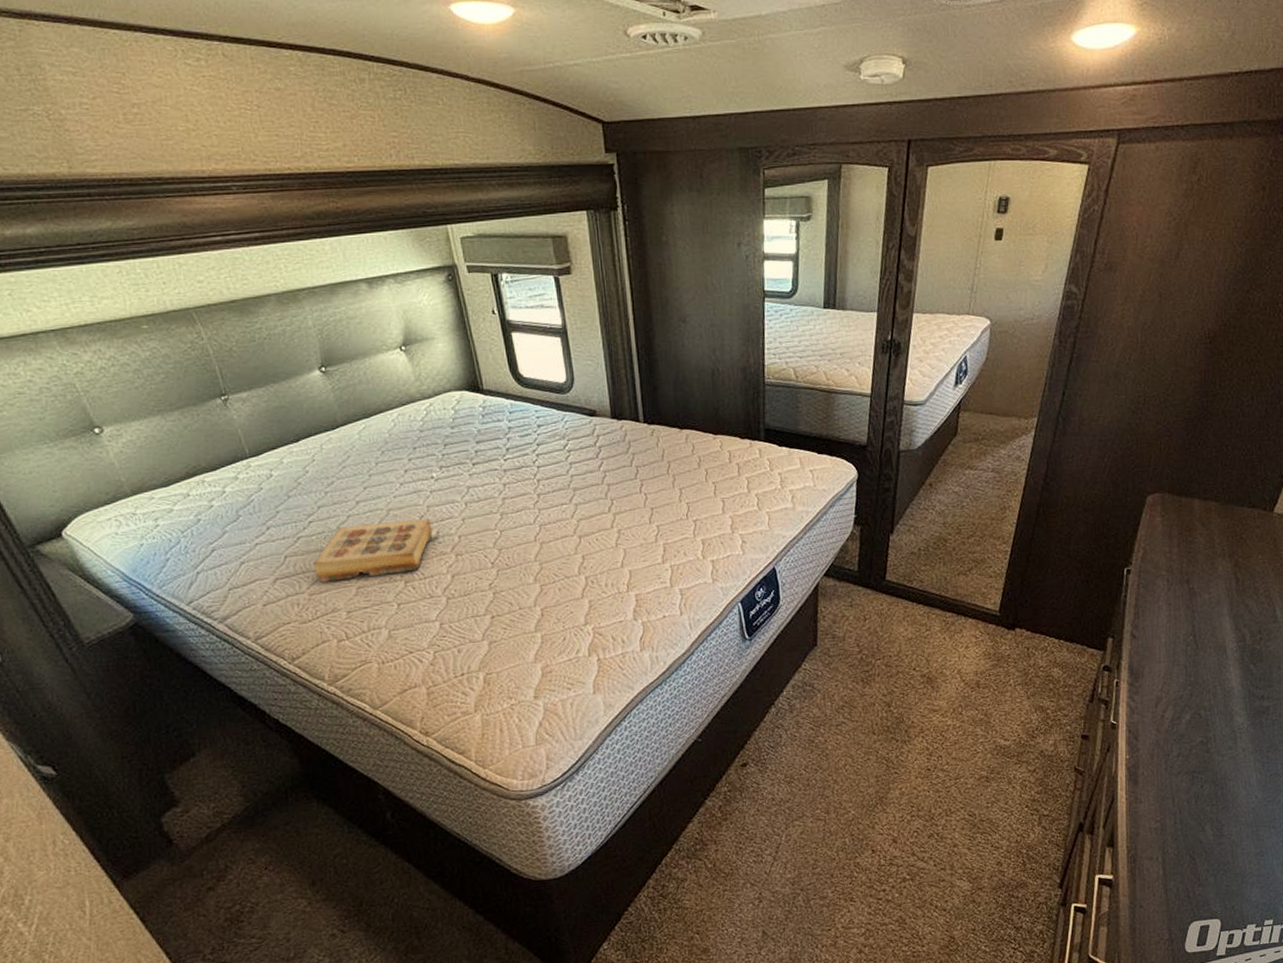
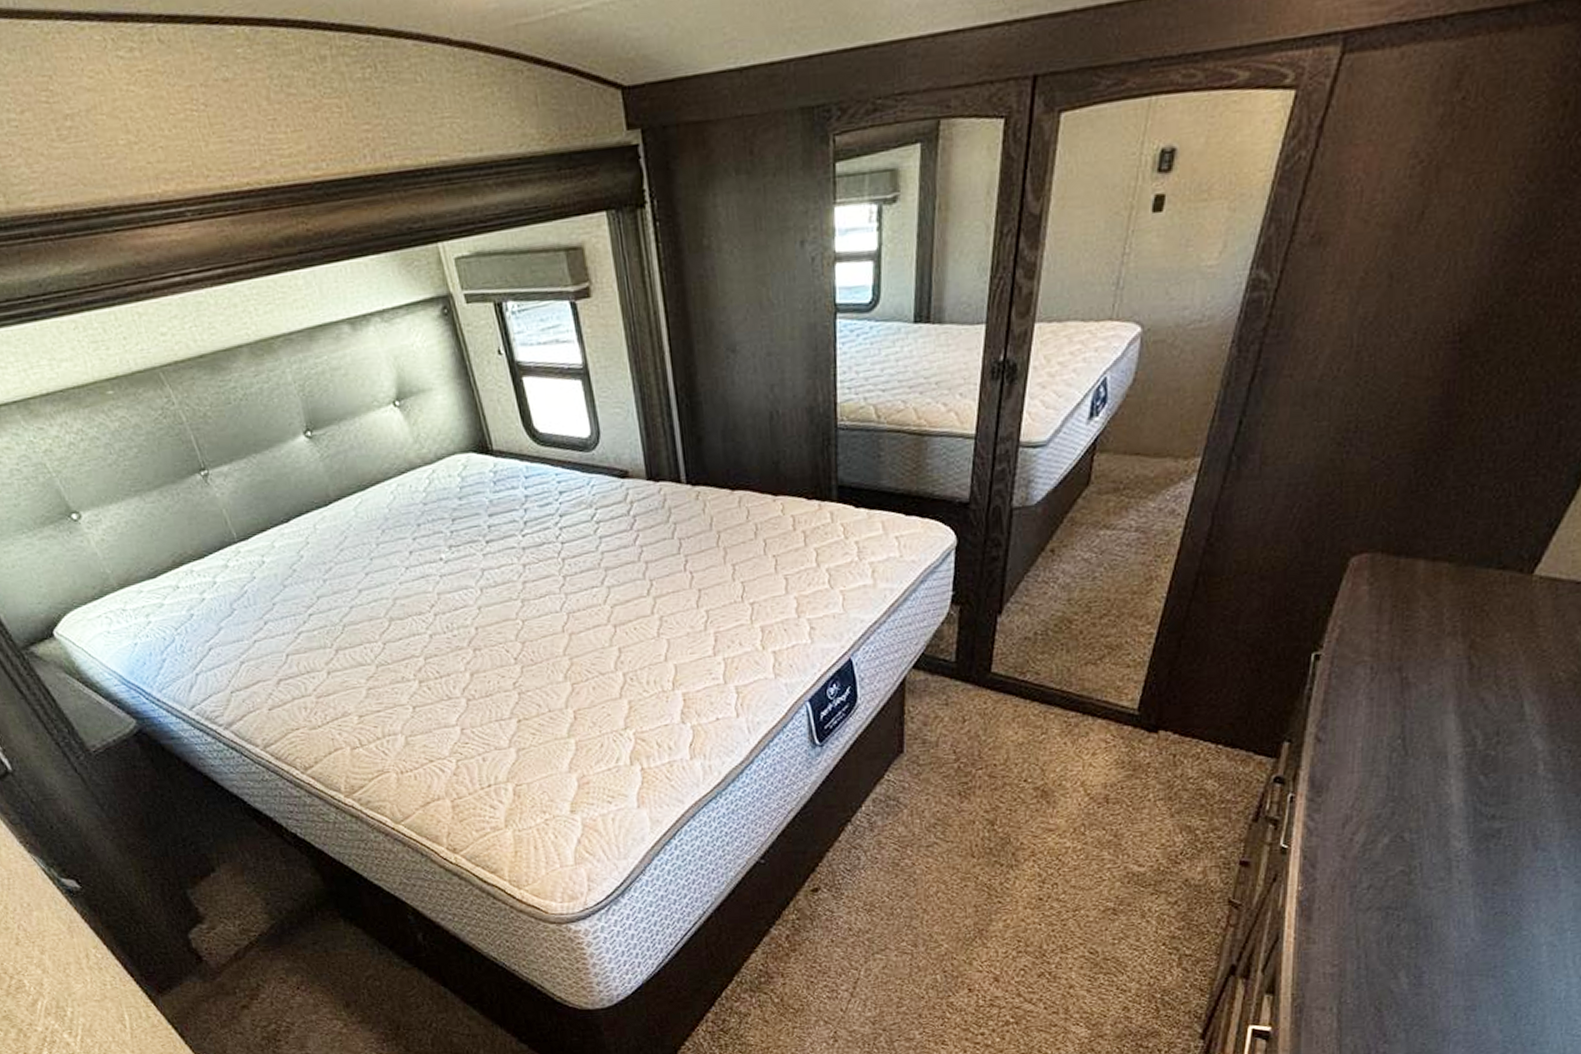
book: present [312,518,439,582] -> none [317,608,453,683]

